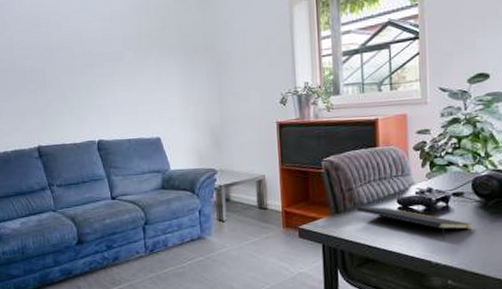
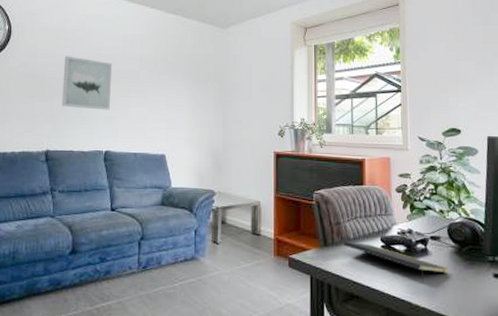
wall art: none [42,44,97,100] -> present [62,56,113,110]

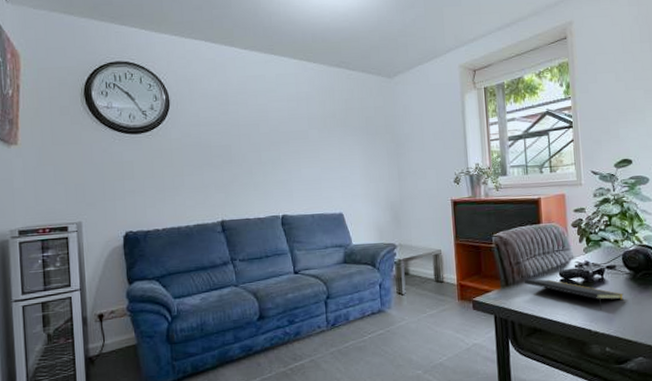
wall art: present [62,56,113,110] -> none [228,121,282,175]

